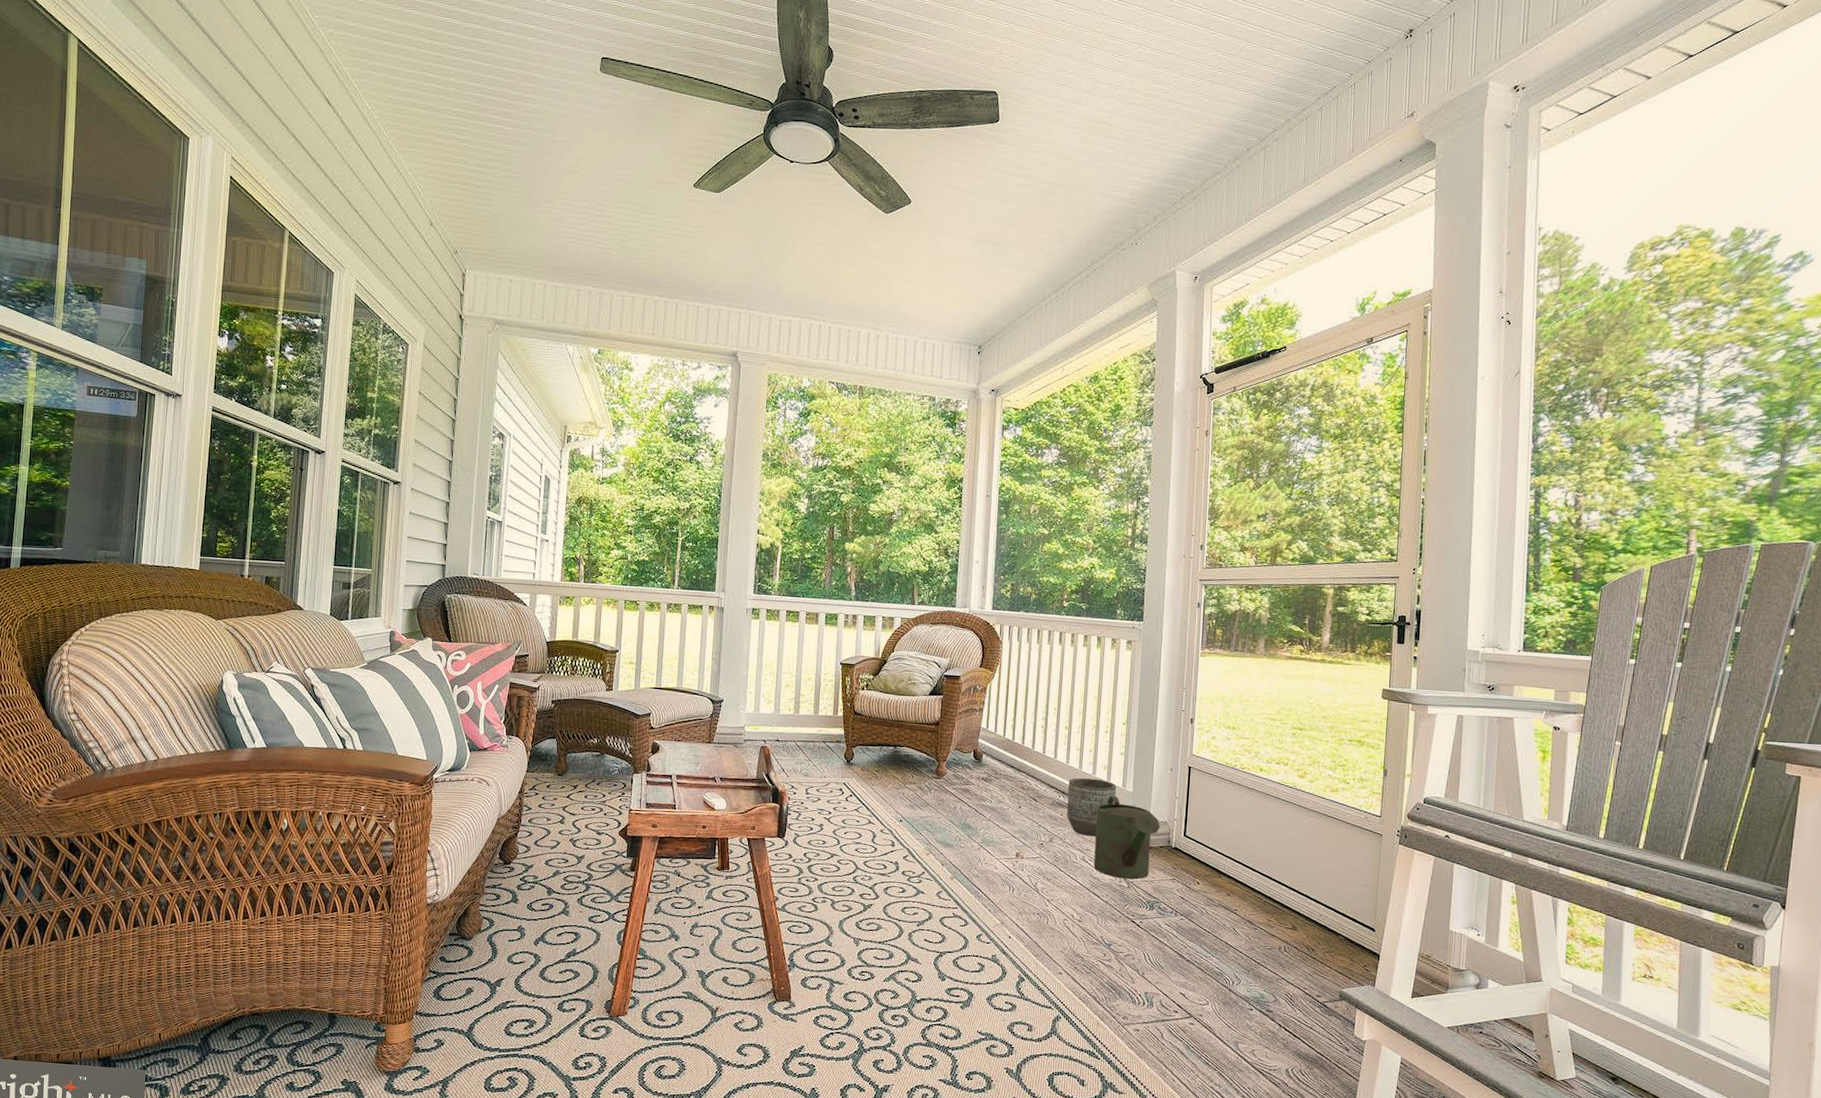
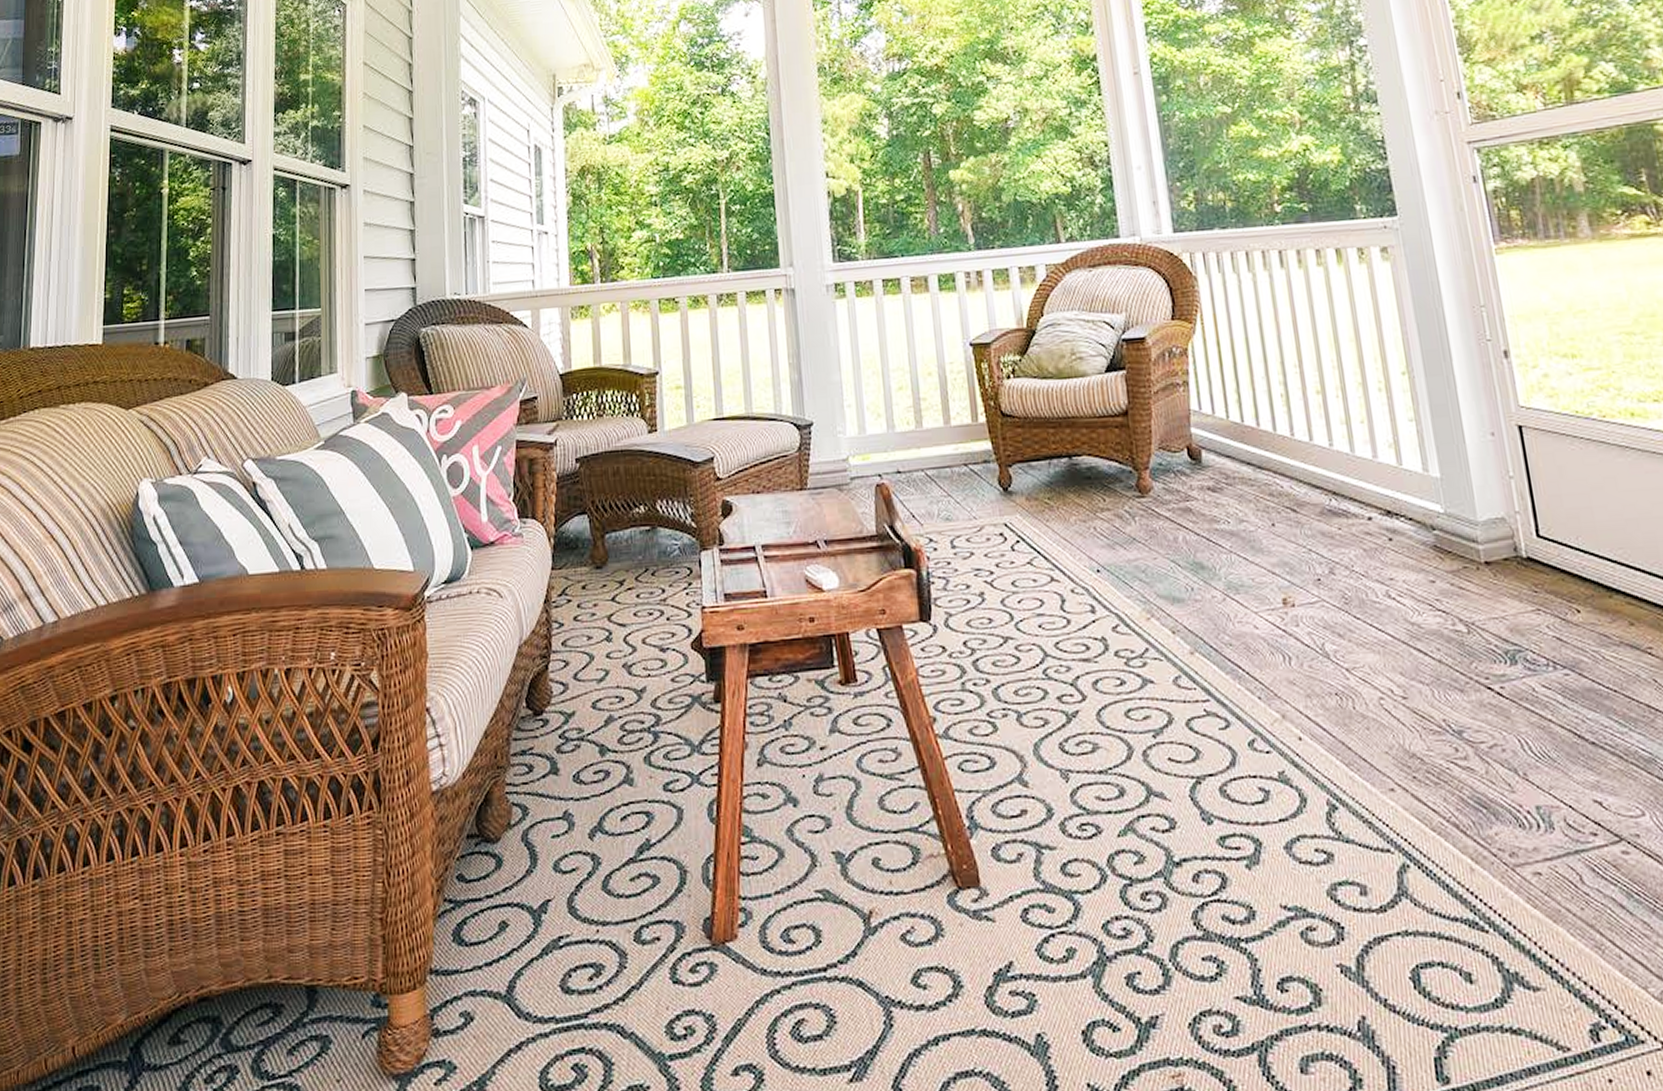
planter: present [1066,777,1117,836] -> none [1338,464,1417,557]
watering can: present [1094,796,1161,879] -> none [1390,488,1497,619]

